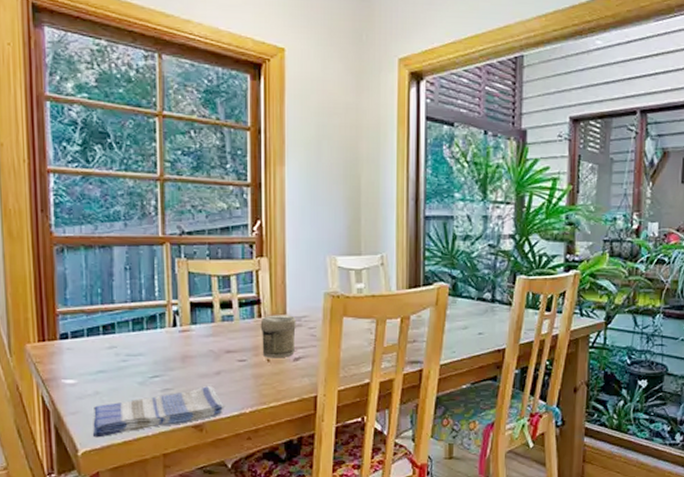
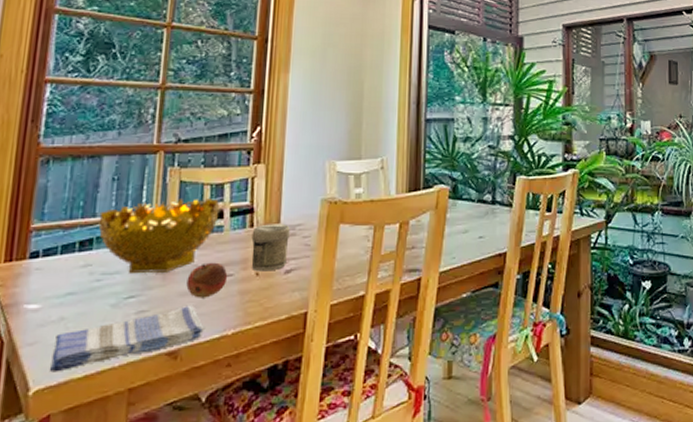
decorative bowl: none [117,289,228,356] -> present [98,199,220,273]
fruit: none [204,348,241,380] -> present [186,262,228,298]

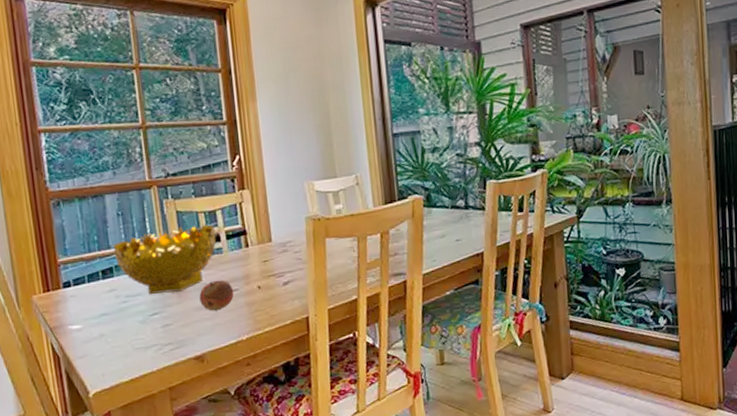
dish towel: present [49,306,206,373] -> none [100,318,223,379]
jar: present [251,224,290,272] -> none [248,242,283,285]

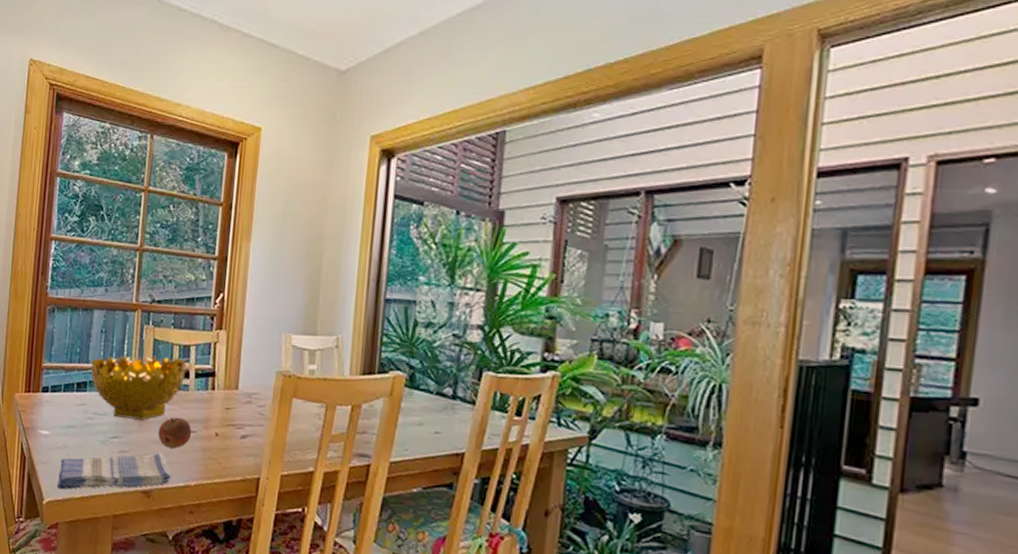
dish towel: none [100,318,223,379] -> present [56,453,173,490]

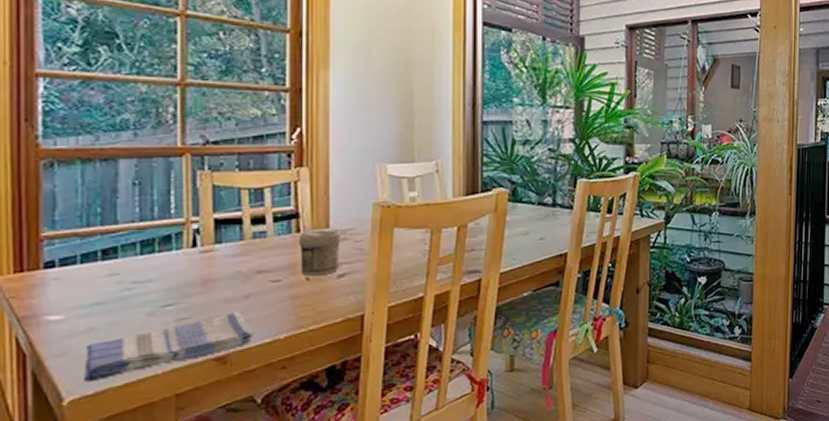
decorative bowl: present [91,355,186,421] -> none [122,204,261,281]
fruit: present [158,417,192,449] -> none [230,268,276,304]
jar: none [212,388,247,434] -> present [299,228,340,277]

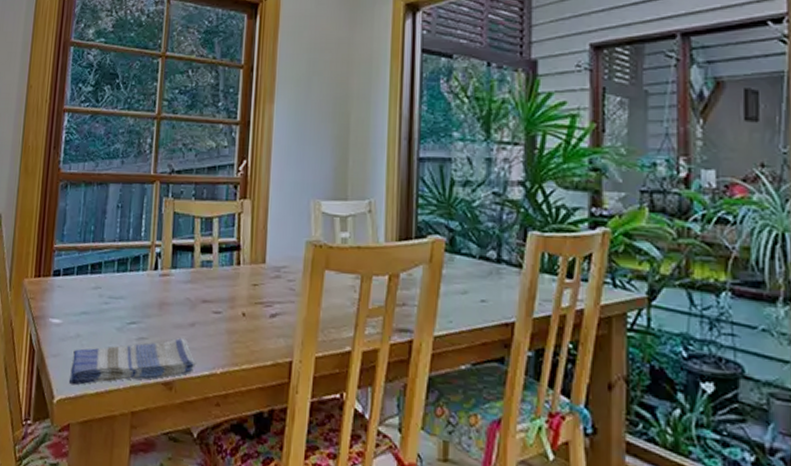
jar: present [299,228,340,277] -> none [238,263,275,313]

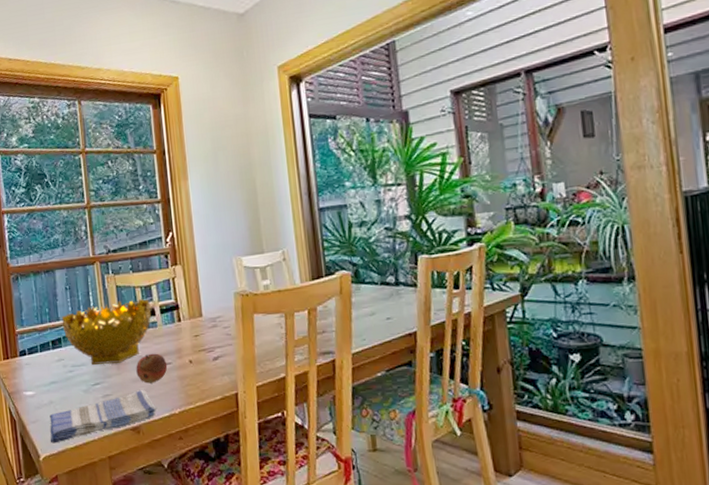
decorative bowl: none [106,230,209,303] -> present [61,299,152,365]
fruit: none [180,297,217,333] -> present [136,353,168,384]

